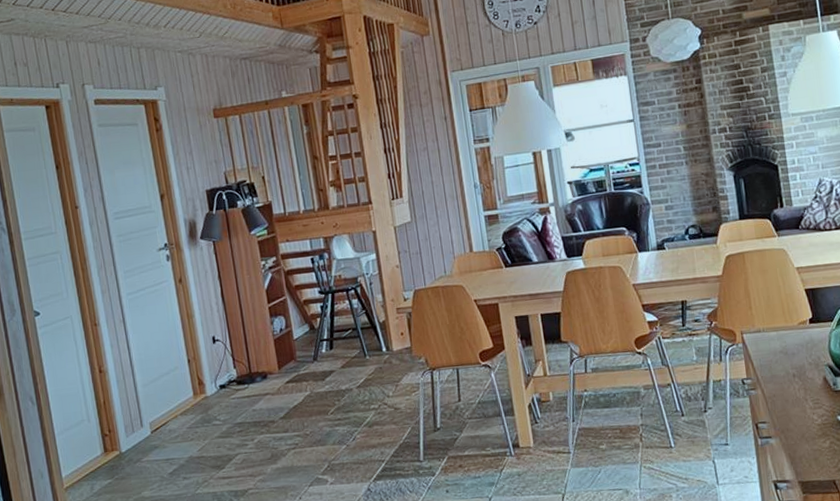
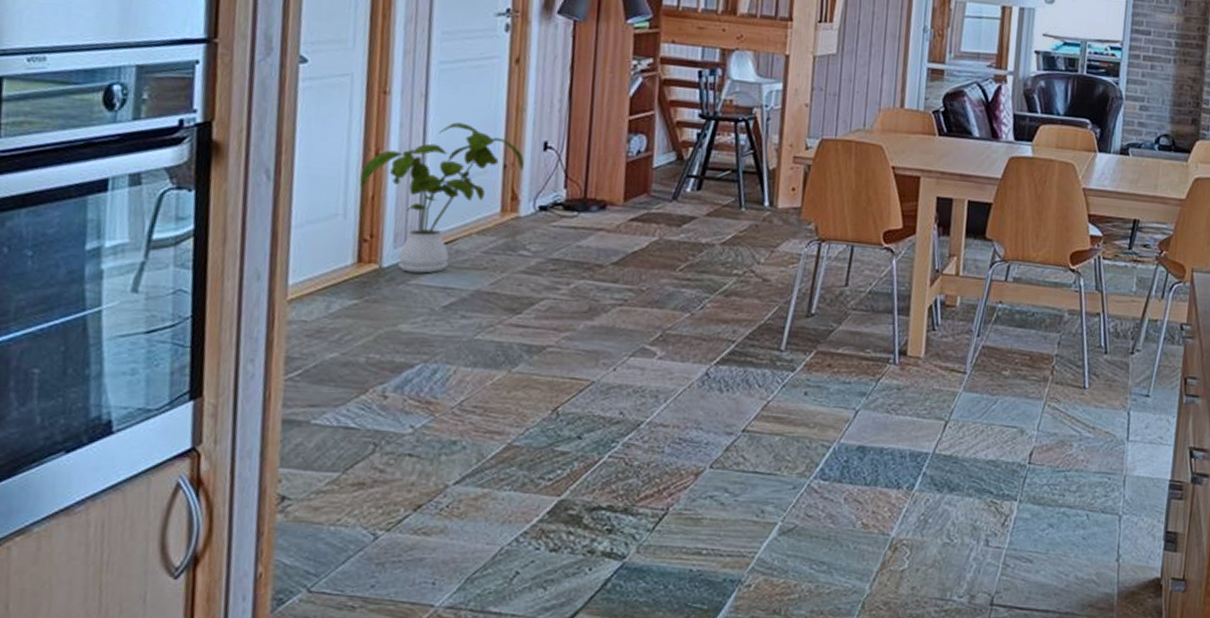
house plant: none [92,335,202,453] -> present [359,122,525,273]

